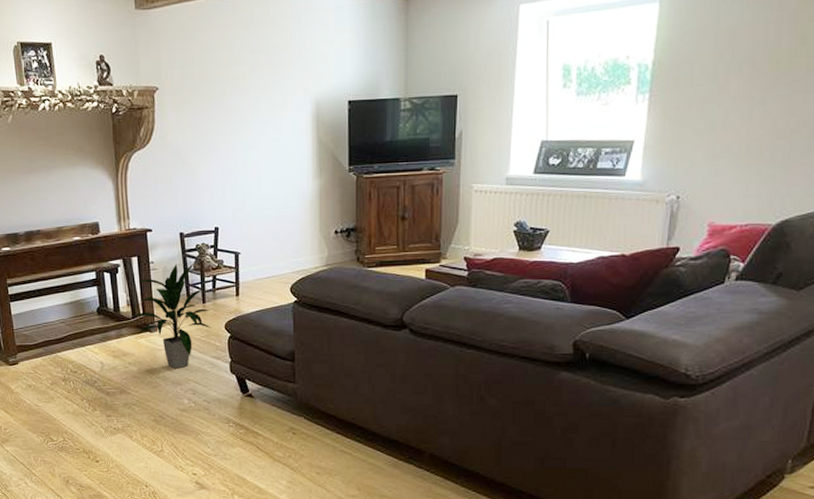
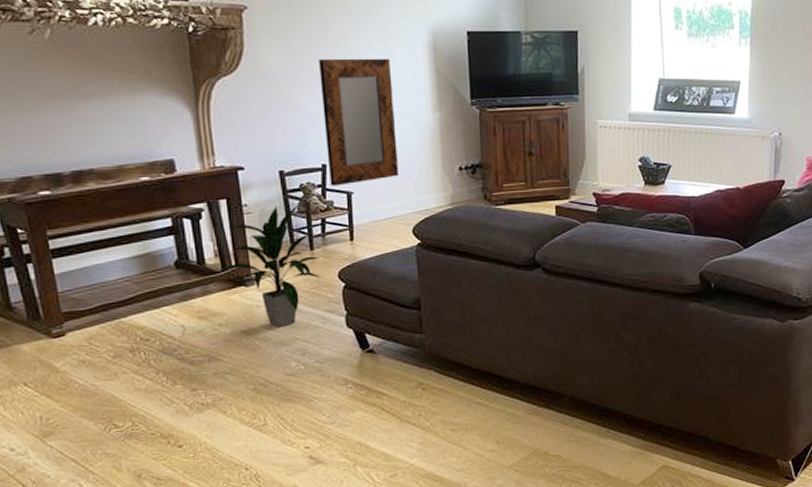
home mirror: none [216,129,280,247] -> present [319,58,399,186]

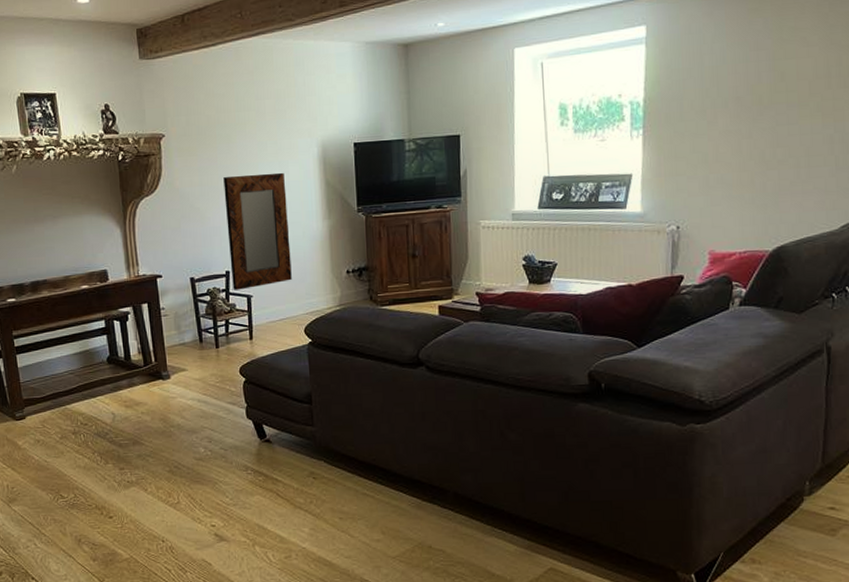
indoor plant: present [221,204,322,327] -> none [143,307,226,417]

